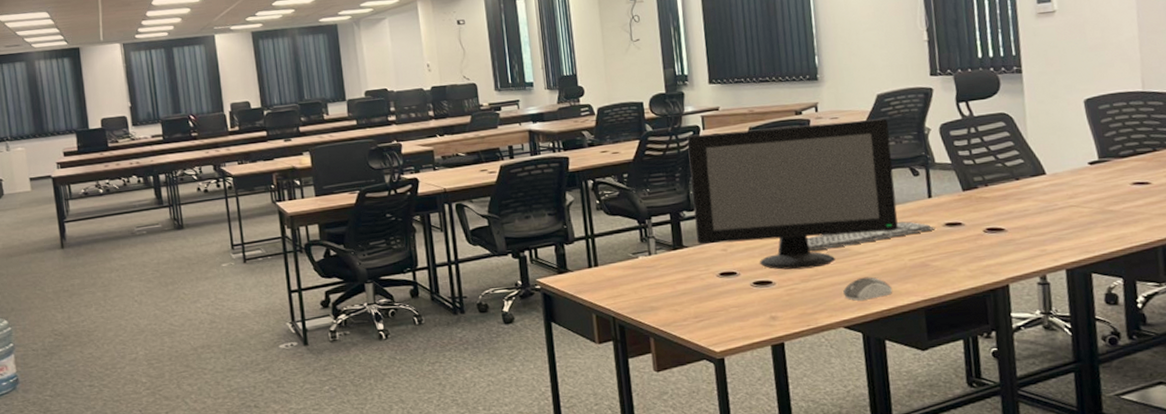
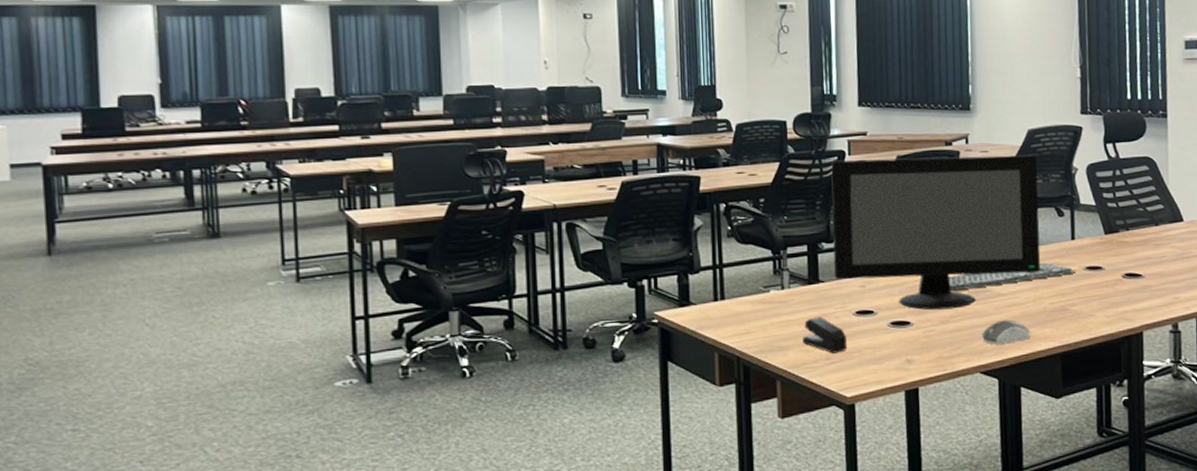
stapler: none [671,279,713,312] -> present [802,316,847,354]

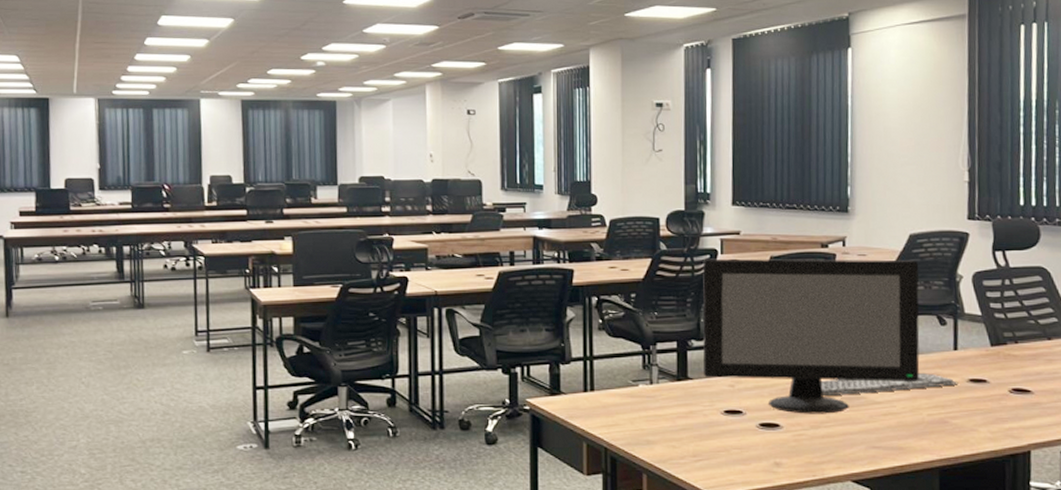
stapler: present [802,316,847,354] -> none [669,413,714,451]
computer mouse: present [982,320,1030,345] -> none [855,429,906,453]

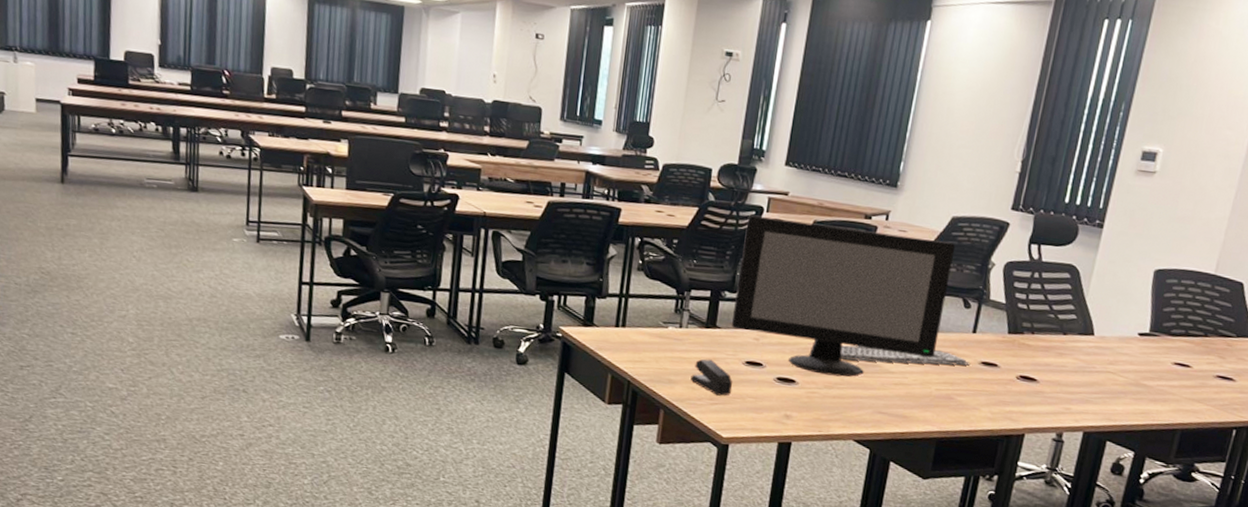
stapler: none [669,413,714,451] -> present [690,358,732,396]

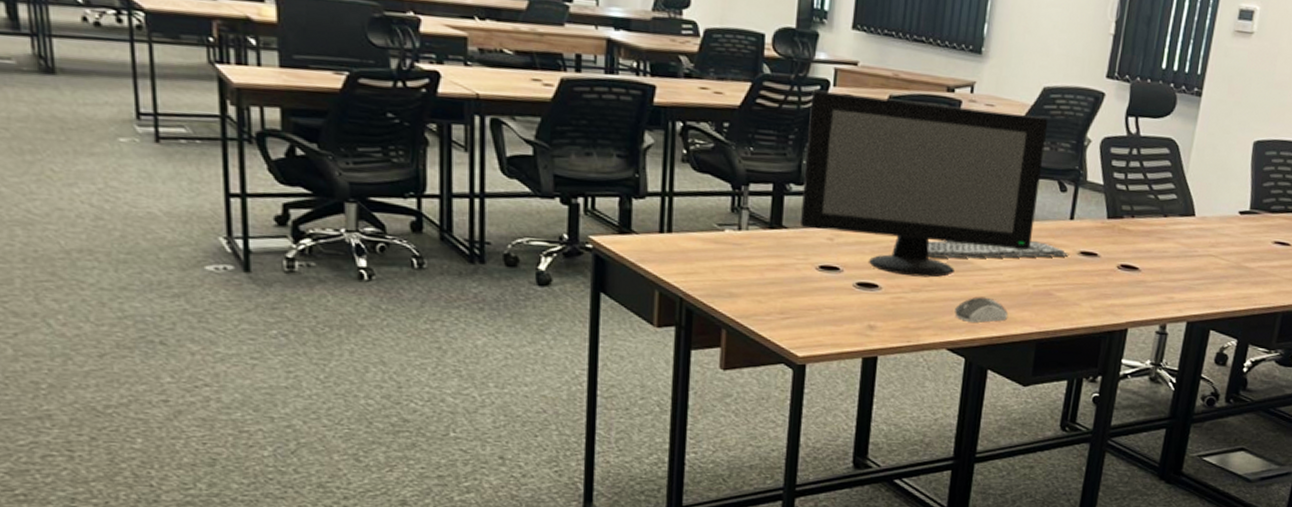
stapler: present [690,358,732,396] -> none [755,265,805,309]
computer mouse: none [862,396,911,419] -> present [955,297,1008,323]

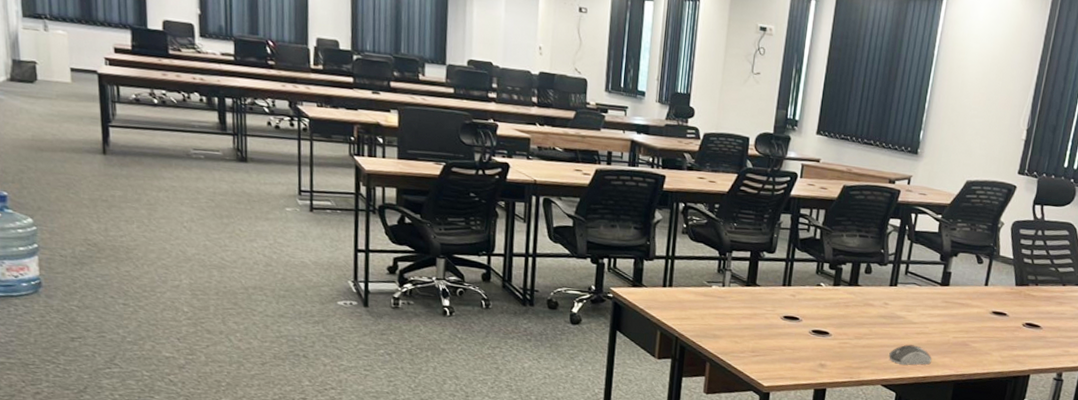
computer monitor: present [799,89,1049,278] -> none [770,180,970,328]
keyboard: present [927,240,1069,259] -> none [869,299,983,316]

